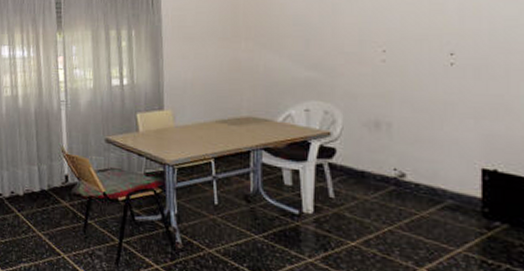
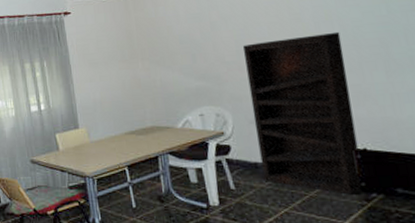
bookshelf: none [367,30,489,220] -> present [242,31,364,195]

